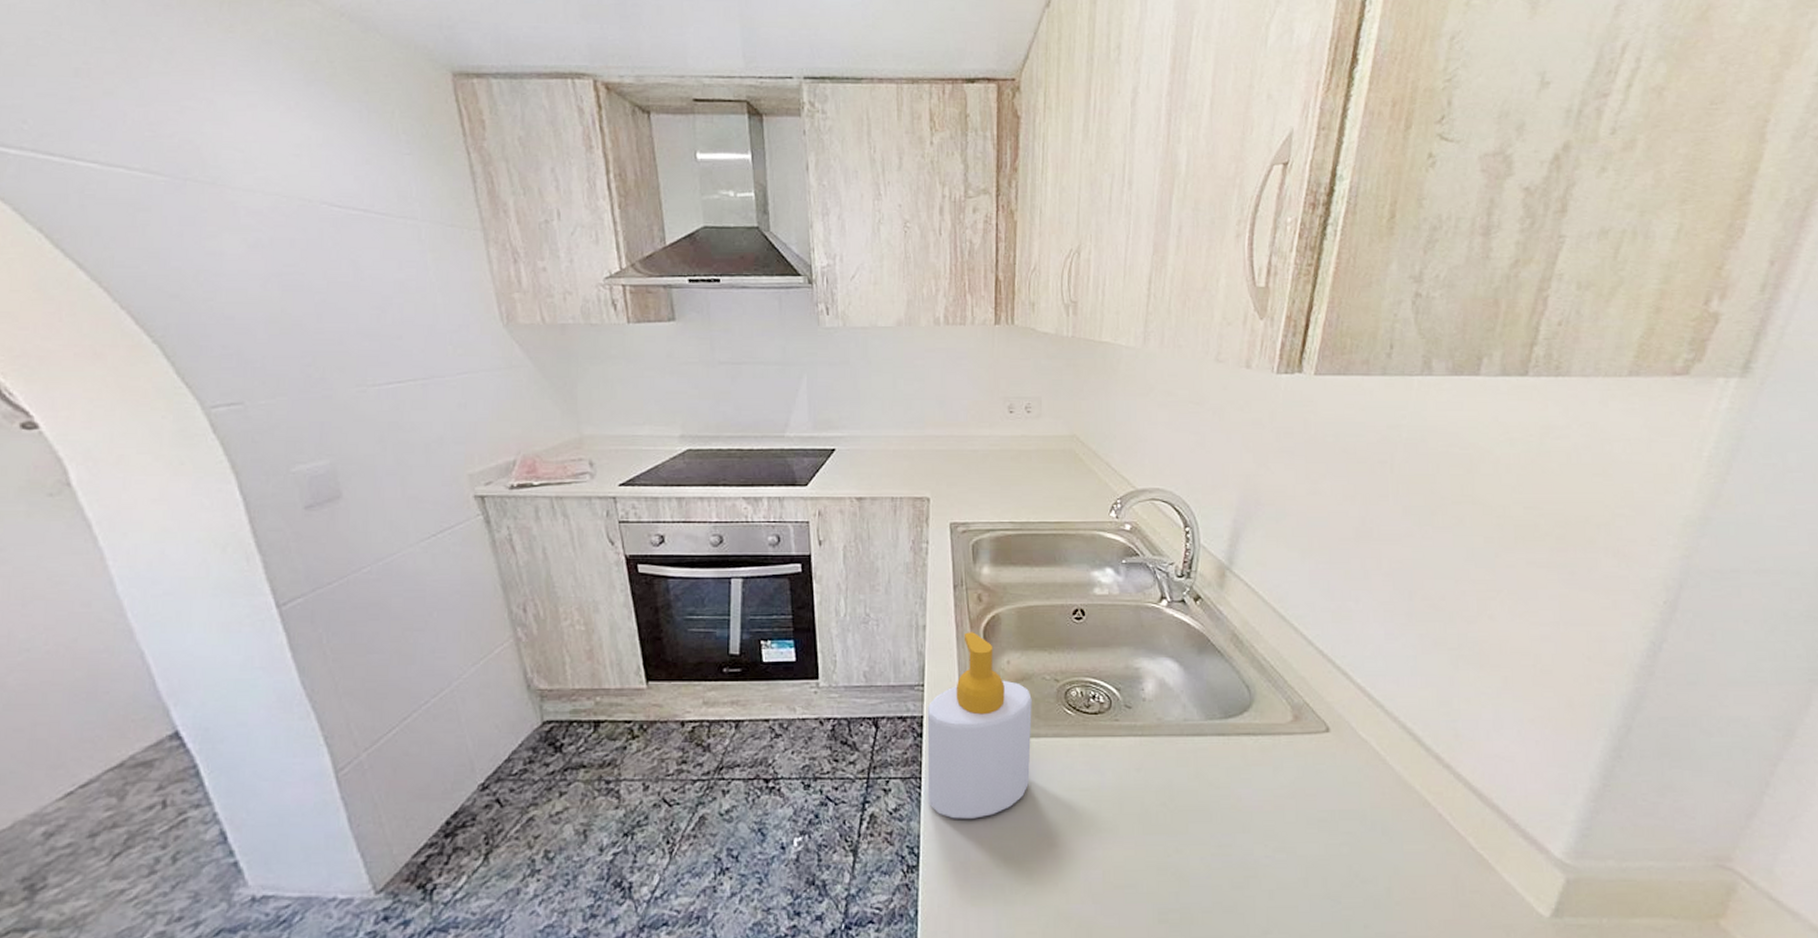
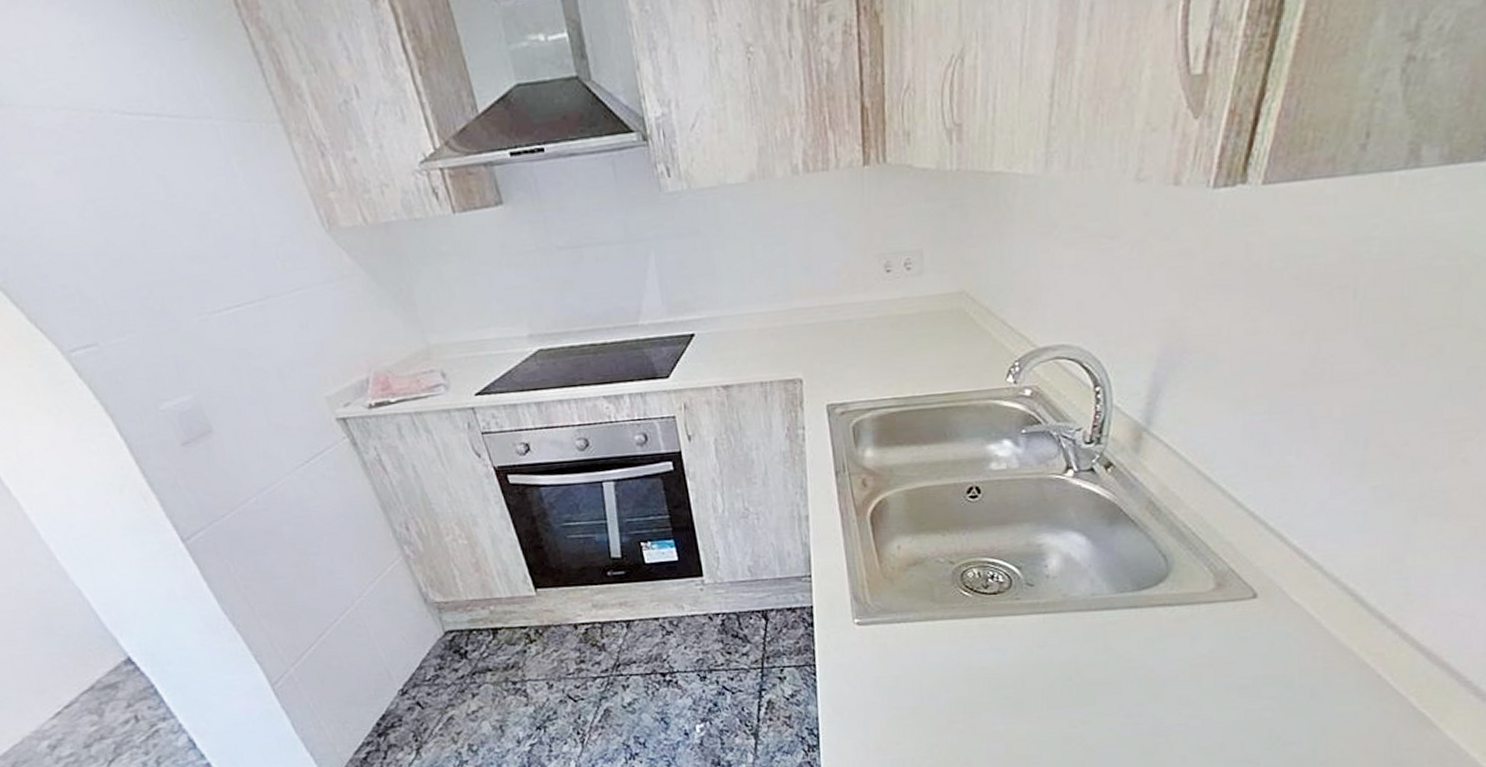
soap bottle: present [927,632,1032,819] -> none [816,519,927,702]

